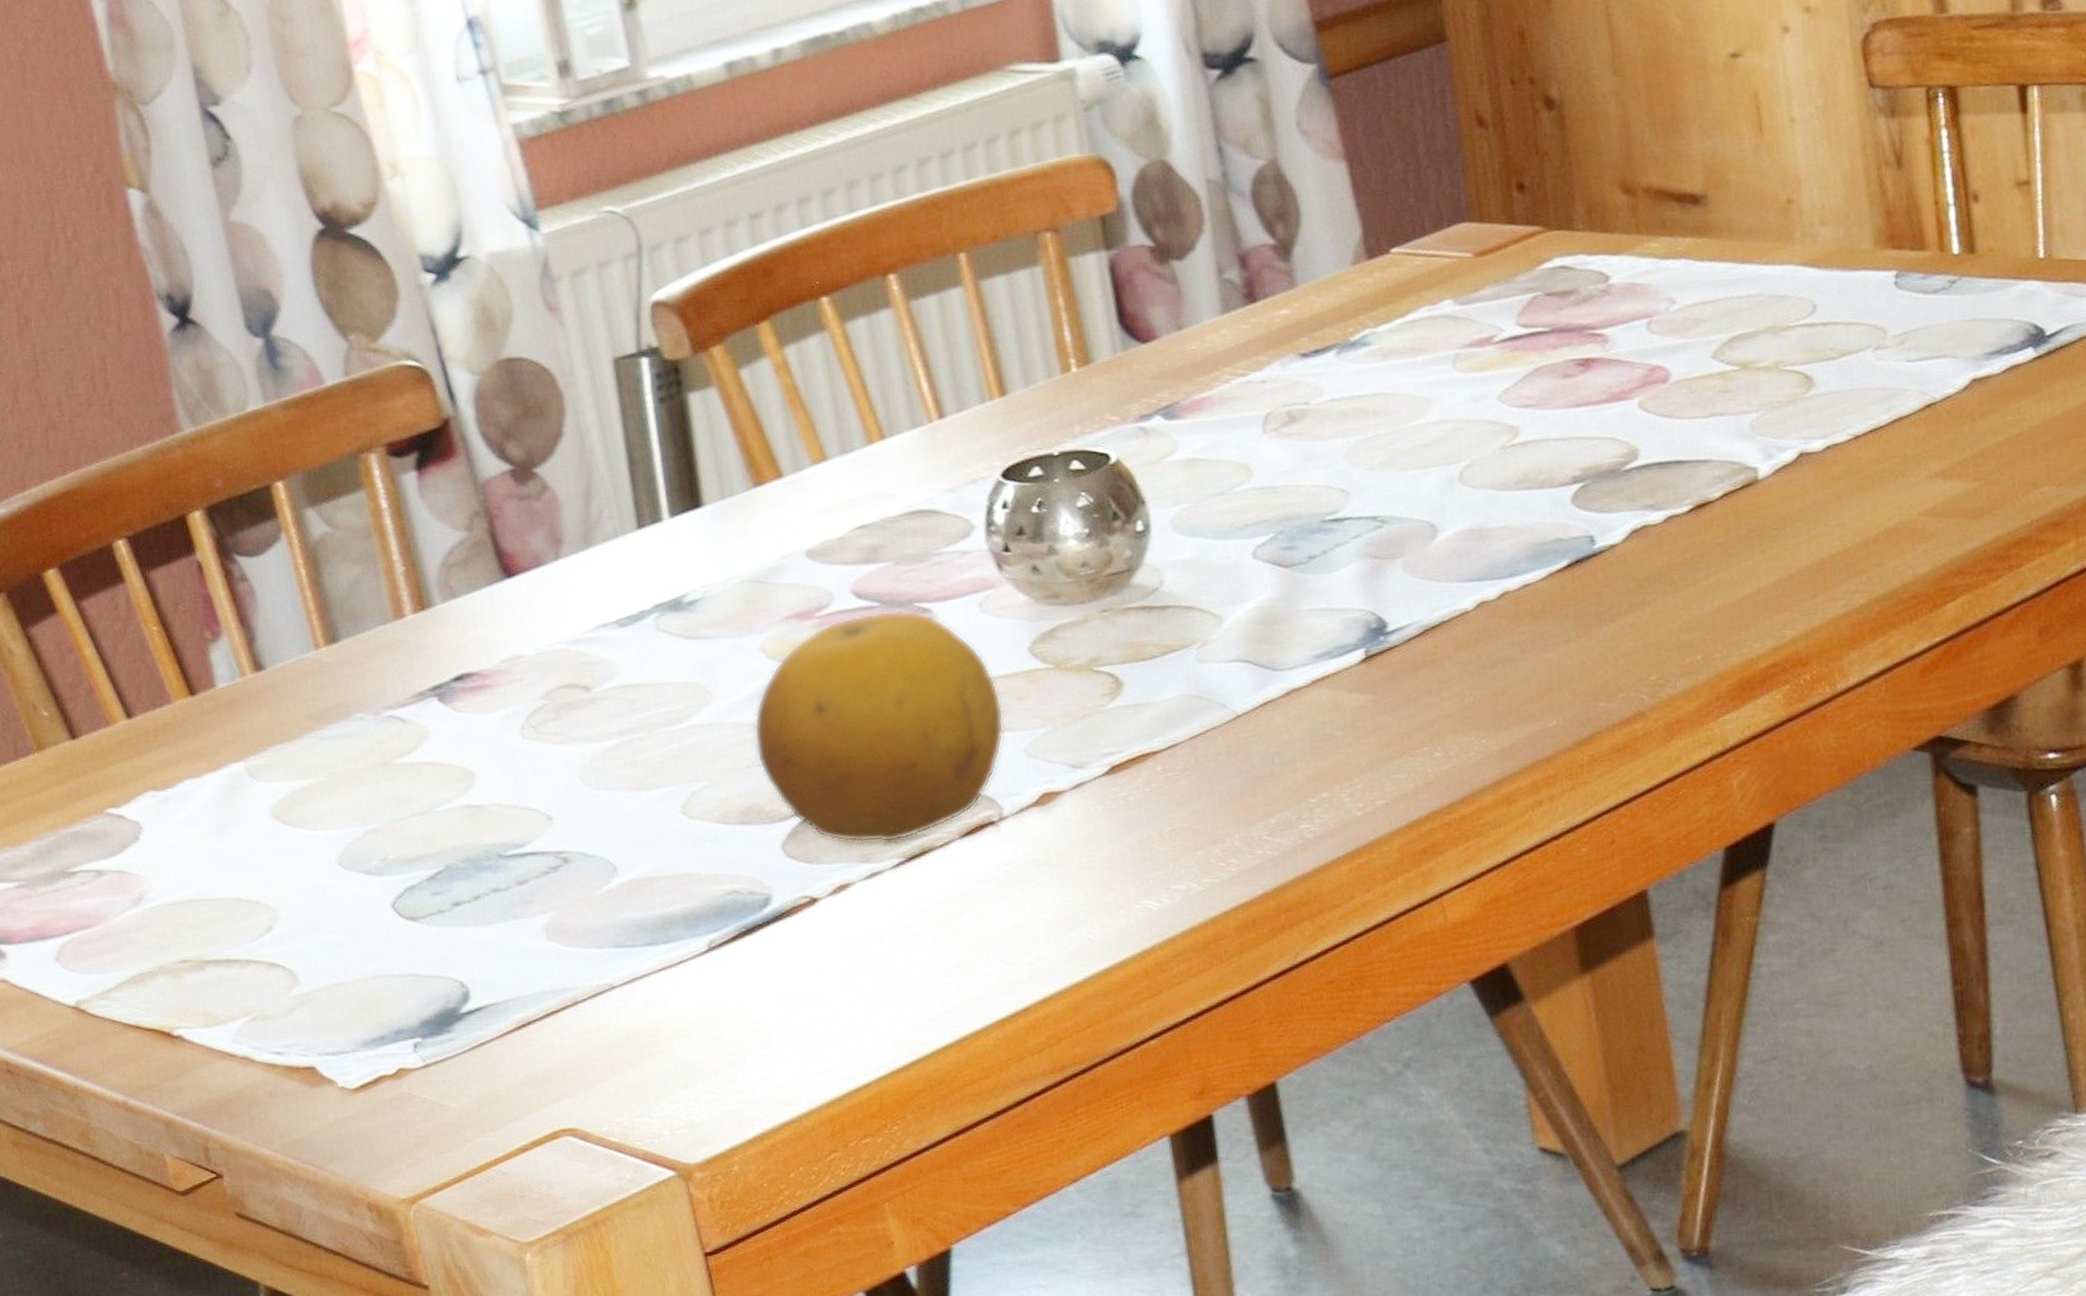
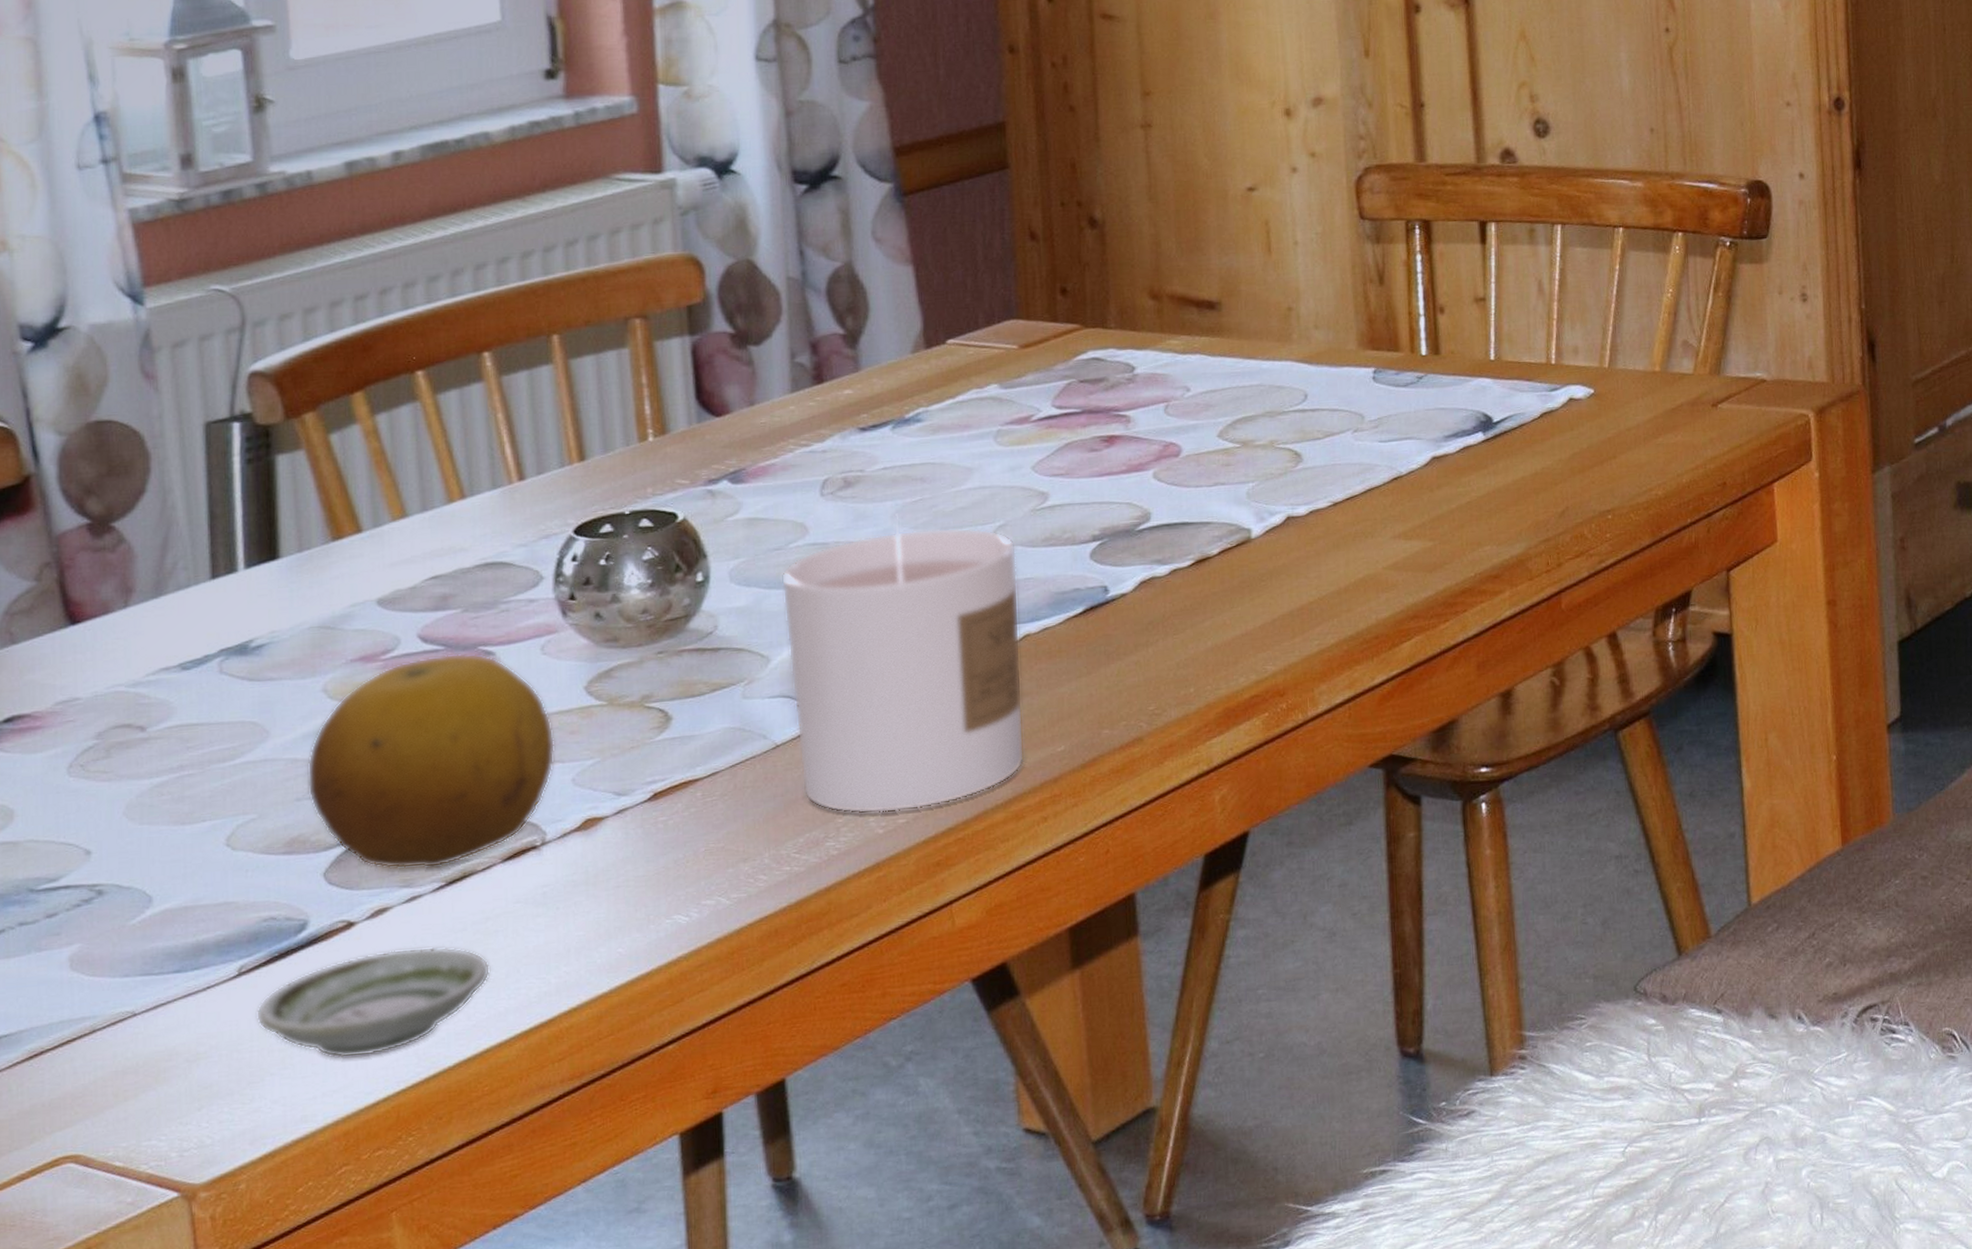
saucer: none [729,926,960,1041] -> present [255,946,491,1059]
candle: none [1227,452,1512,794] -> present [781,513,1025,814]

